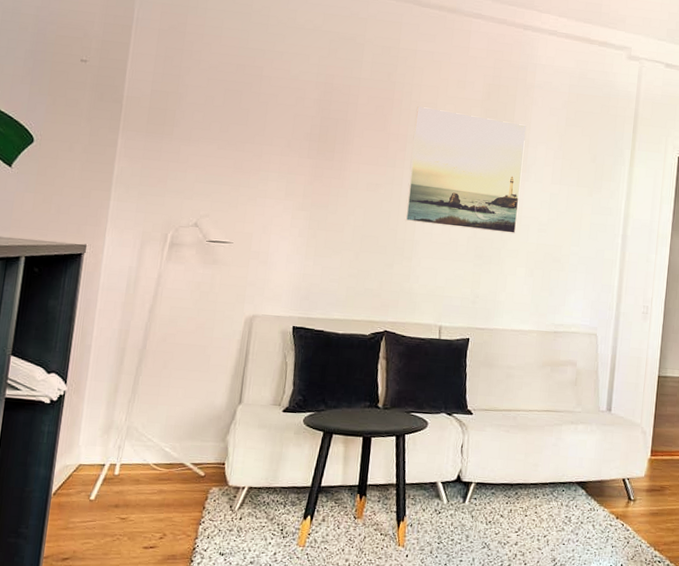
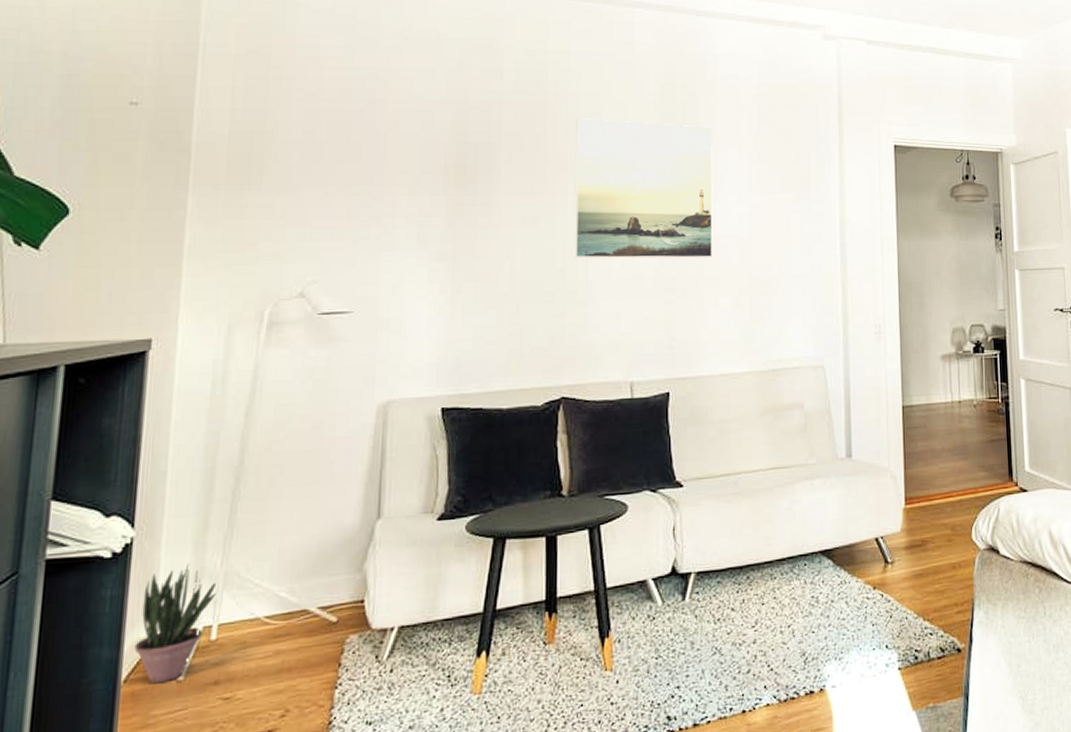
potted plant: none [62,417,121,500] -> present [134,564,216,684]

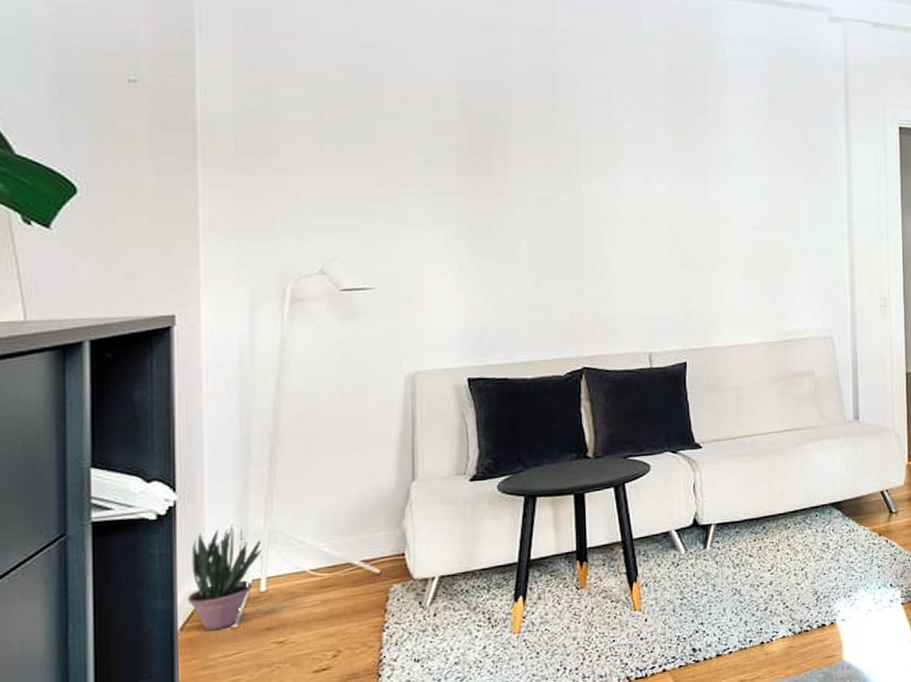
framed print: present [573,118,713,259] -> none [586,99,725,237]

